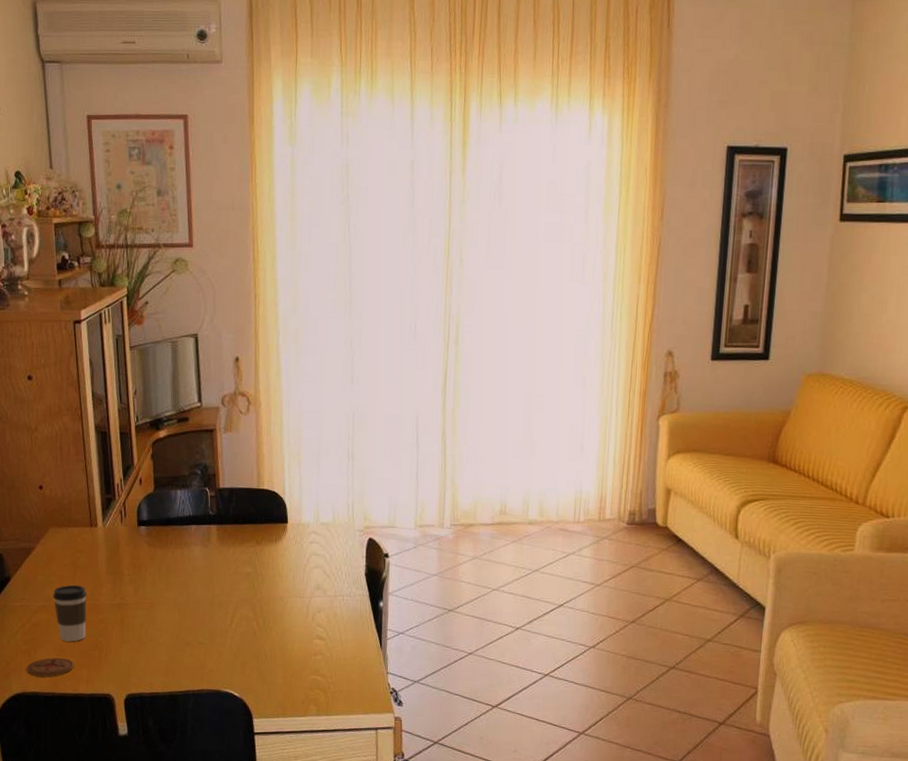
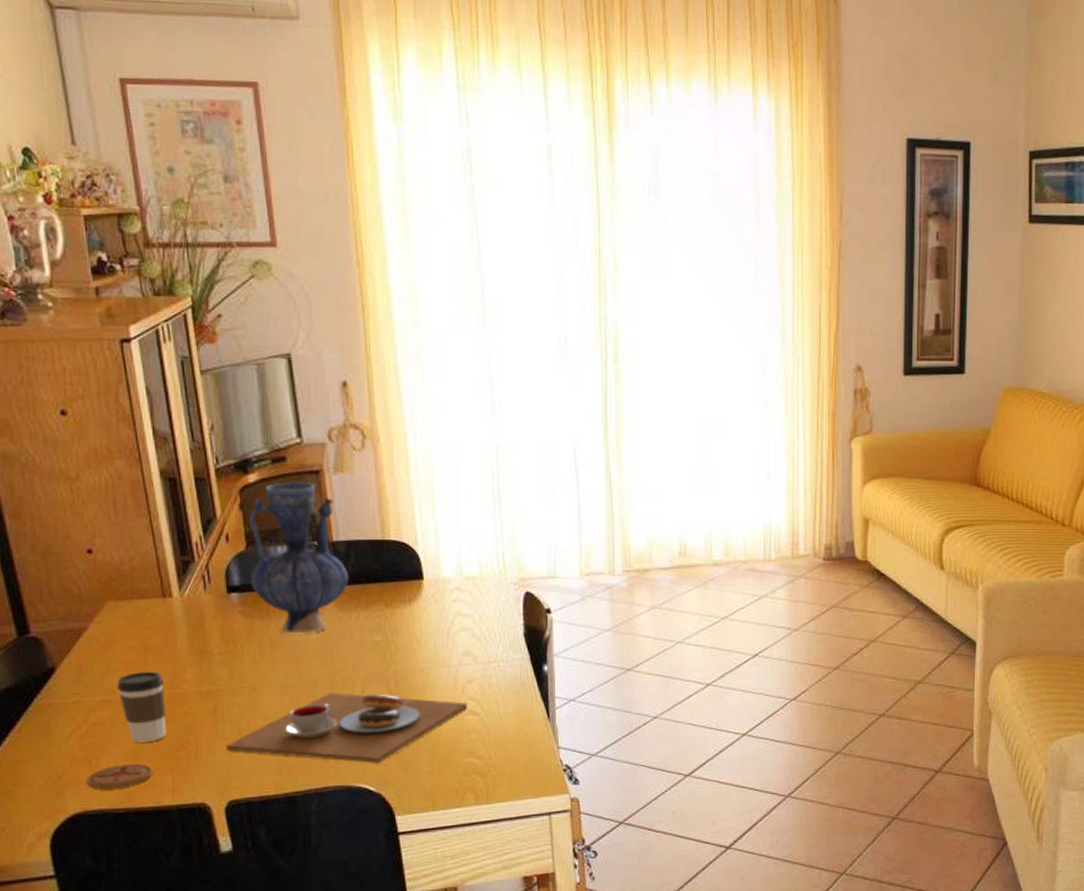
place setting: none [128,612,316,673] -> present [225,692,467,763]
vase: none [155,438,230,562] -> present [249,482,349,634]

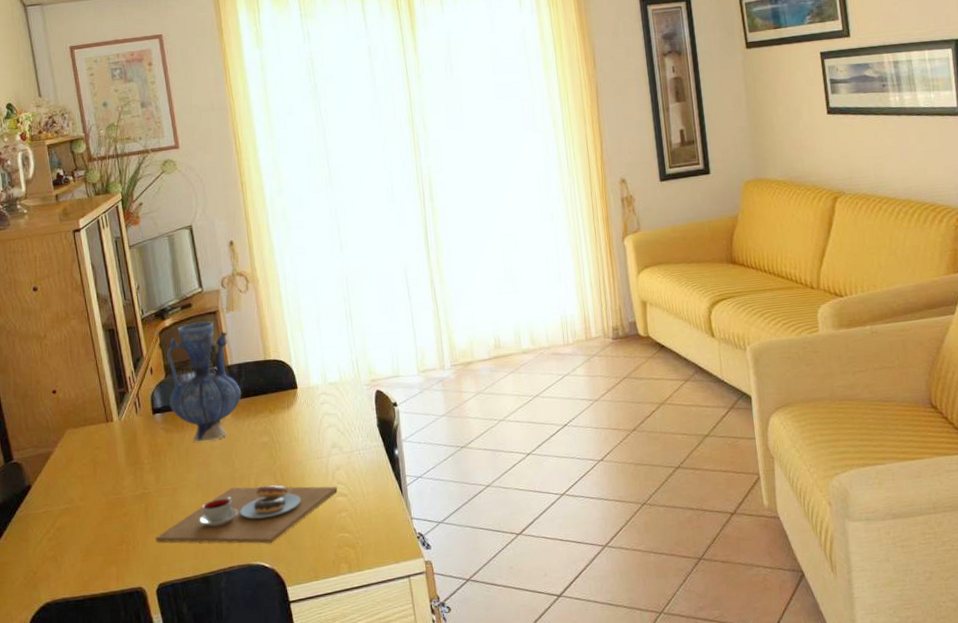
coaster: present [86,764,154,789] -> none [53,558,103,581]
coffee cup: present [117,671,167,743] -> none [75,481,111,541]

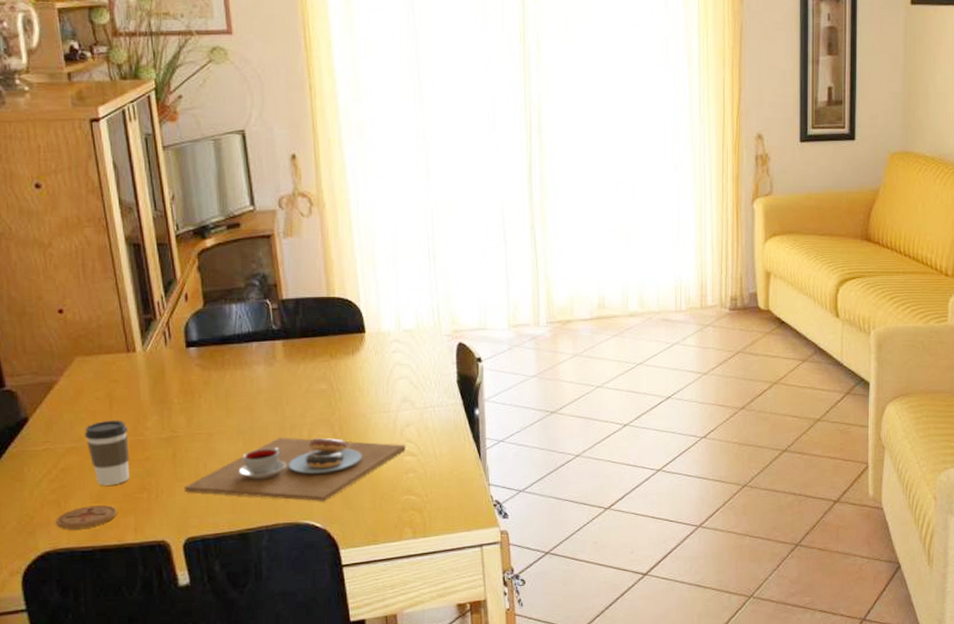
coaster: none [53,558,103,581] -> present [55,505,118,529]
coffee cup: none [75,481,111,541] -> present [85,420,130,486]
vase: present [167,321,242,442] -> none [206,246,298,384]

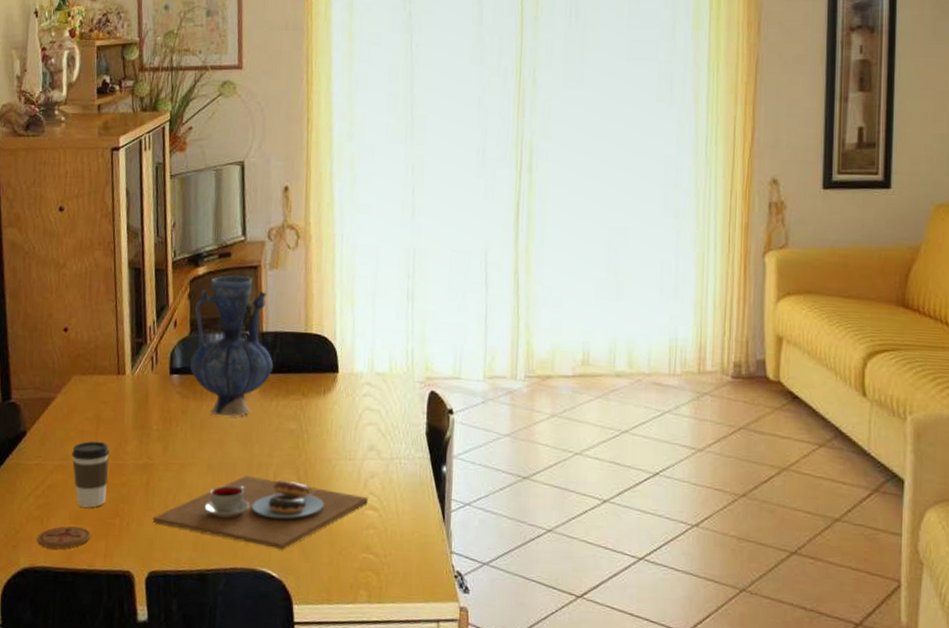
vase: none [206,246,298,384] -> present [189,275,274,417]

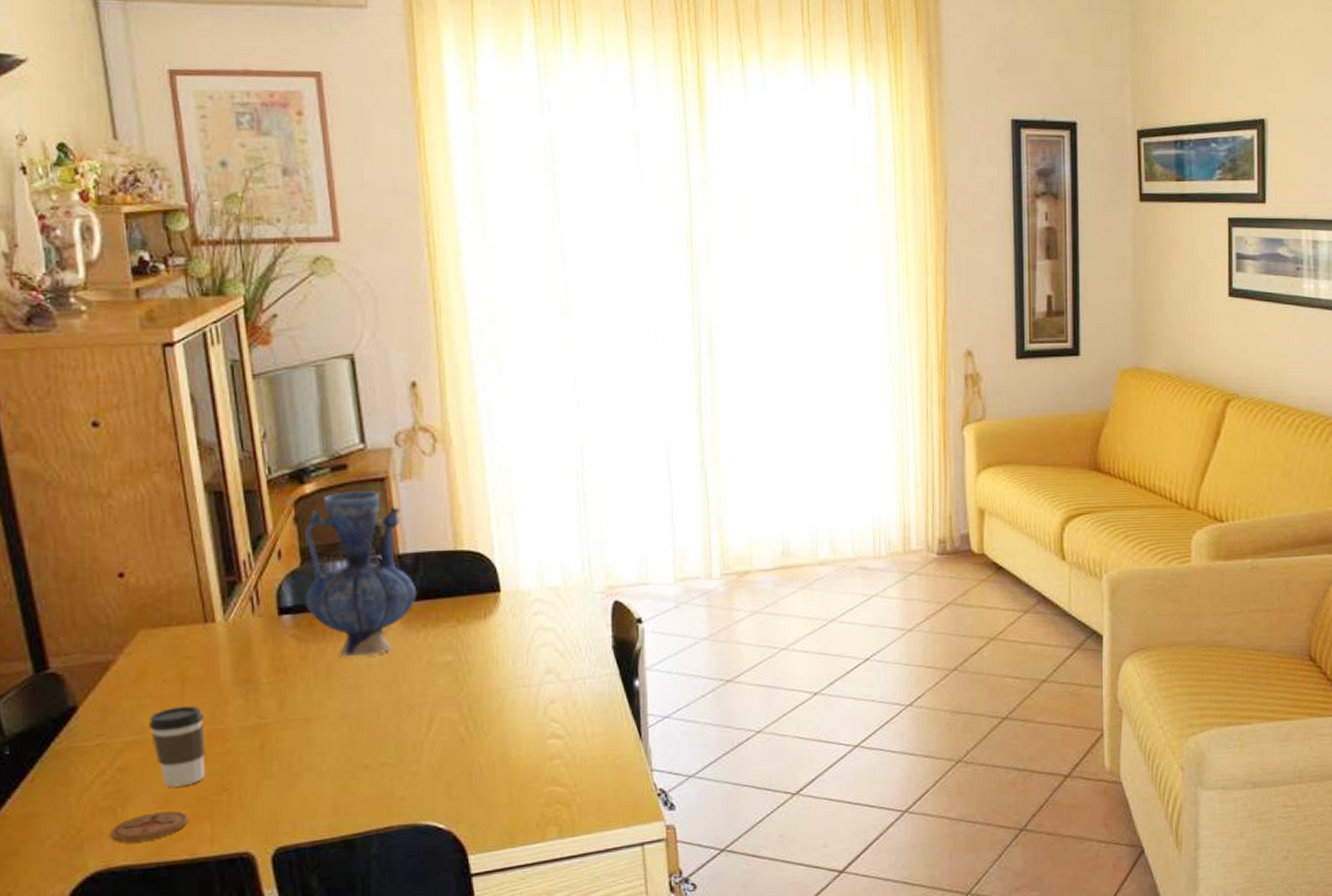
place setting: present [152,475,368,549] -> none [273,719,549,797]

